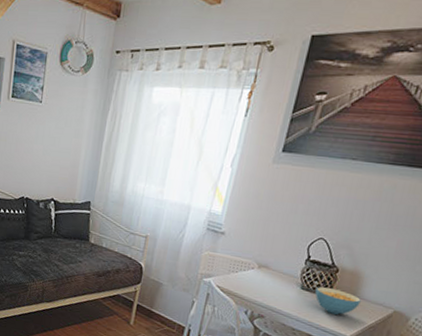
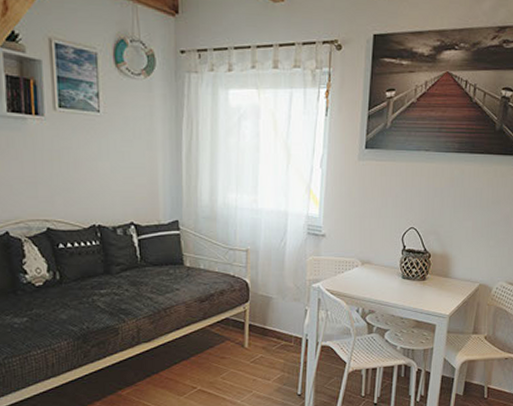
cereal bowl: present [315,287,361,315] -> none [415,273,453,297]

